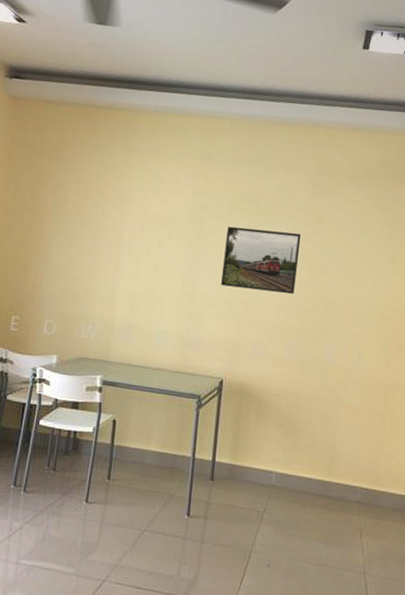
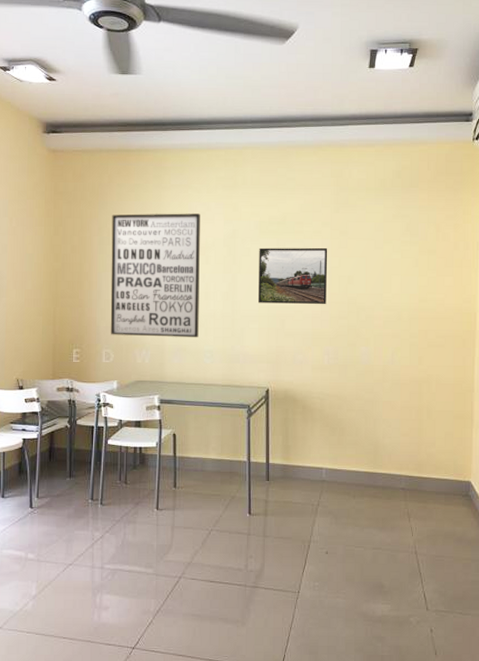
wall art: none [56,173,168,316] -> present [110,213,200,337]

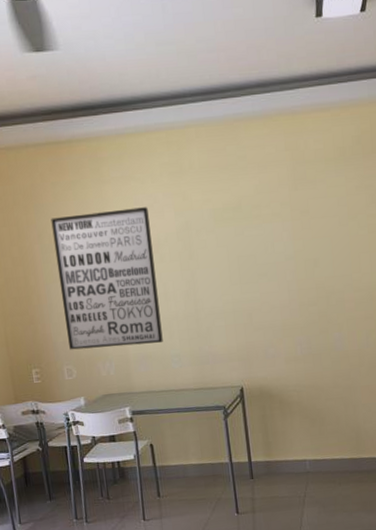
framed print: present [258,247,328,304] -> none [216,230,294,299]

